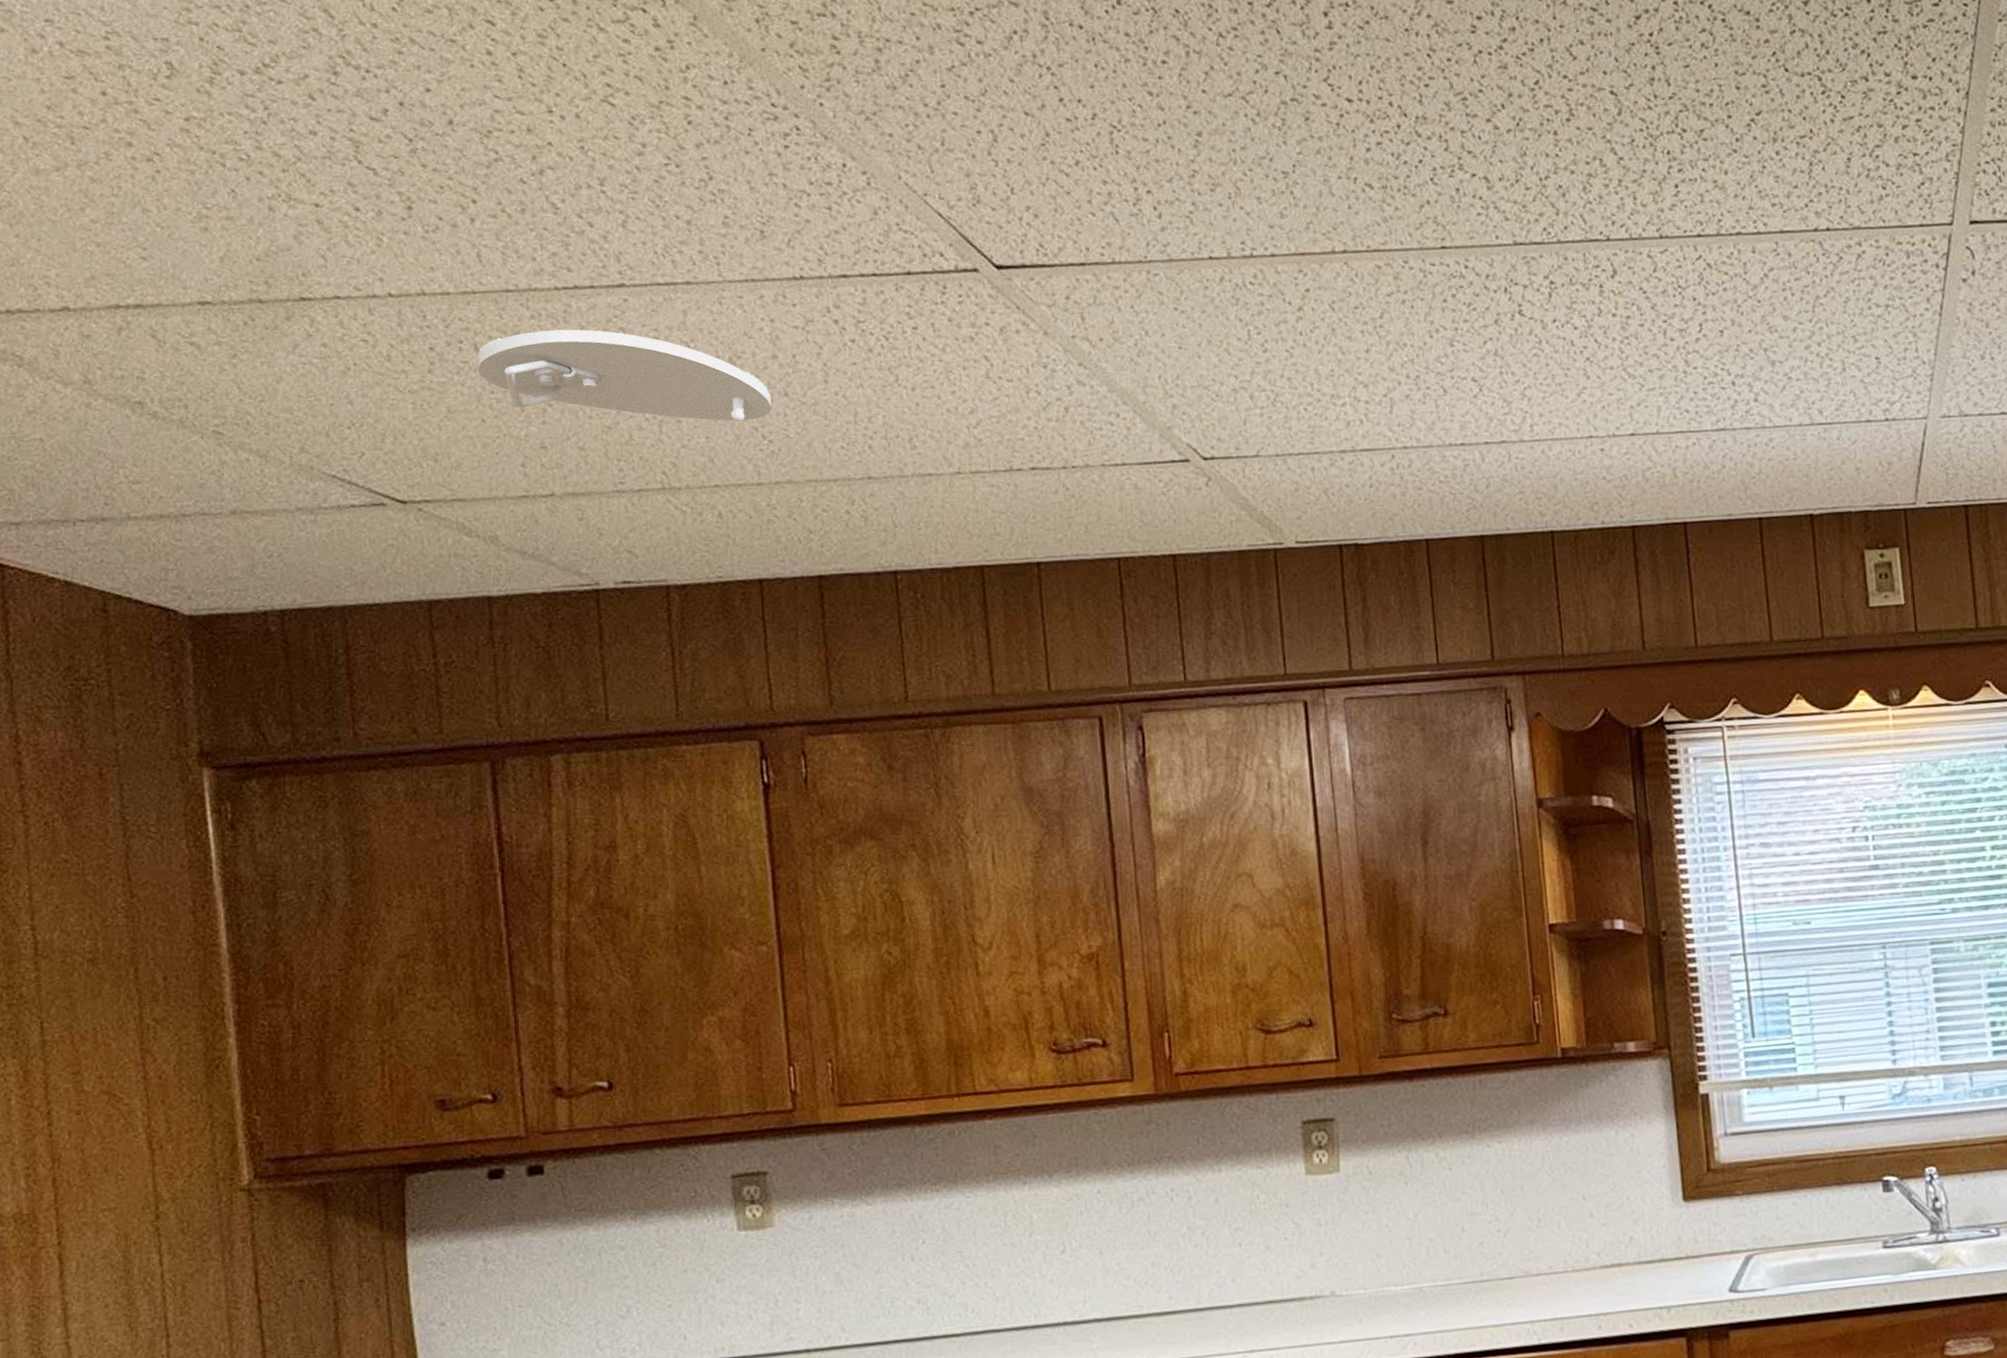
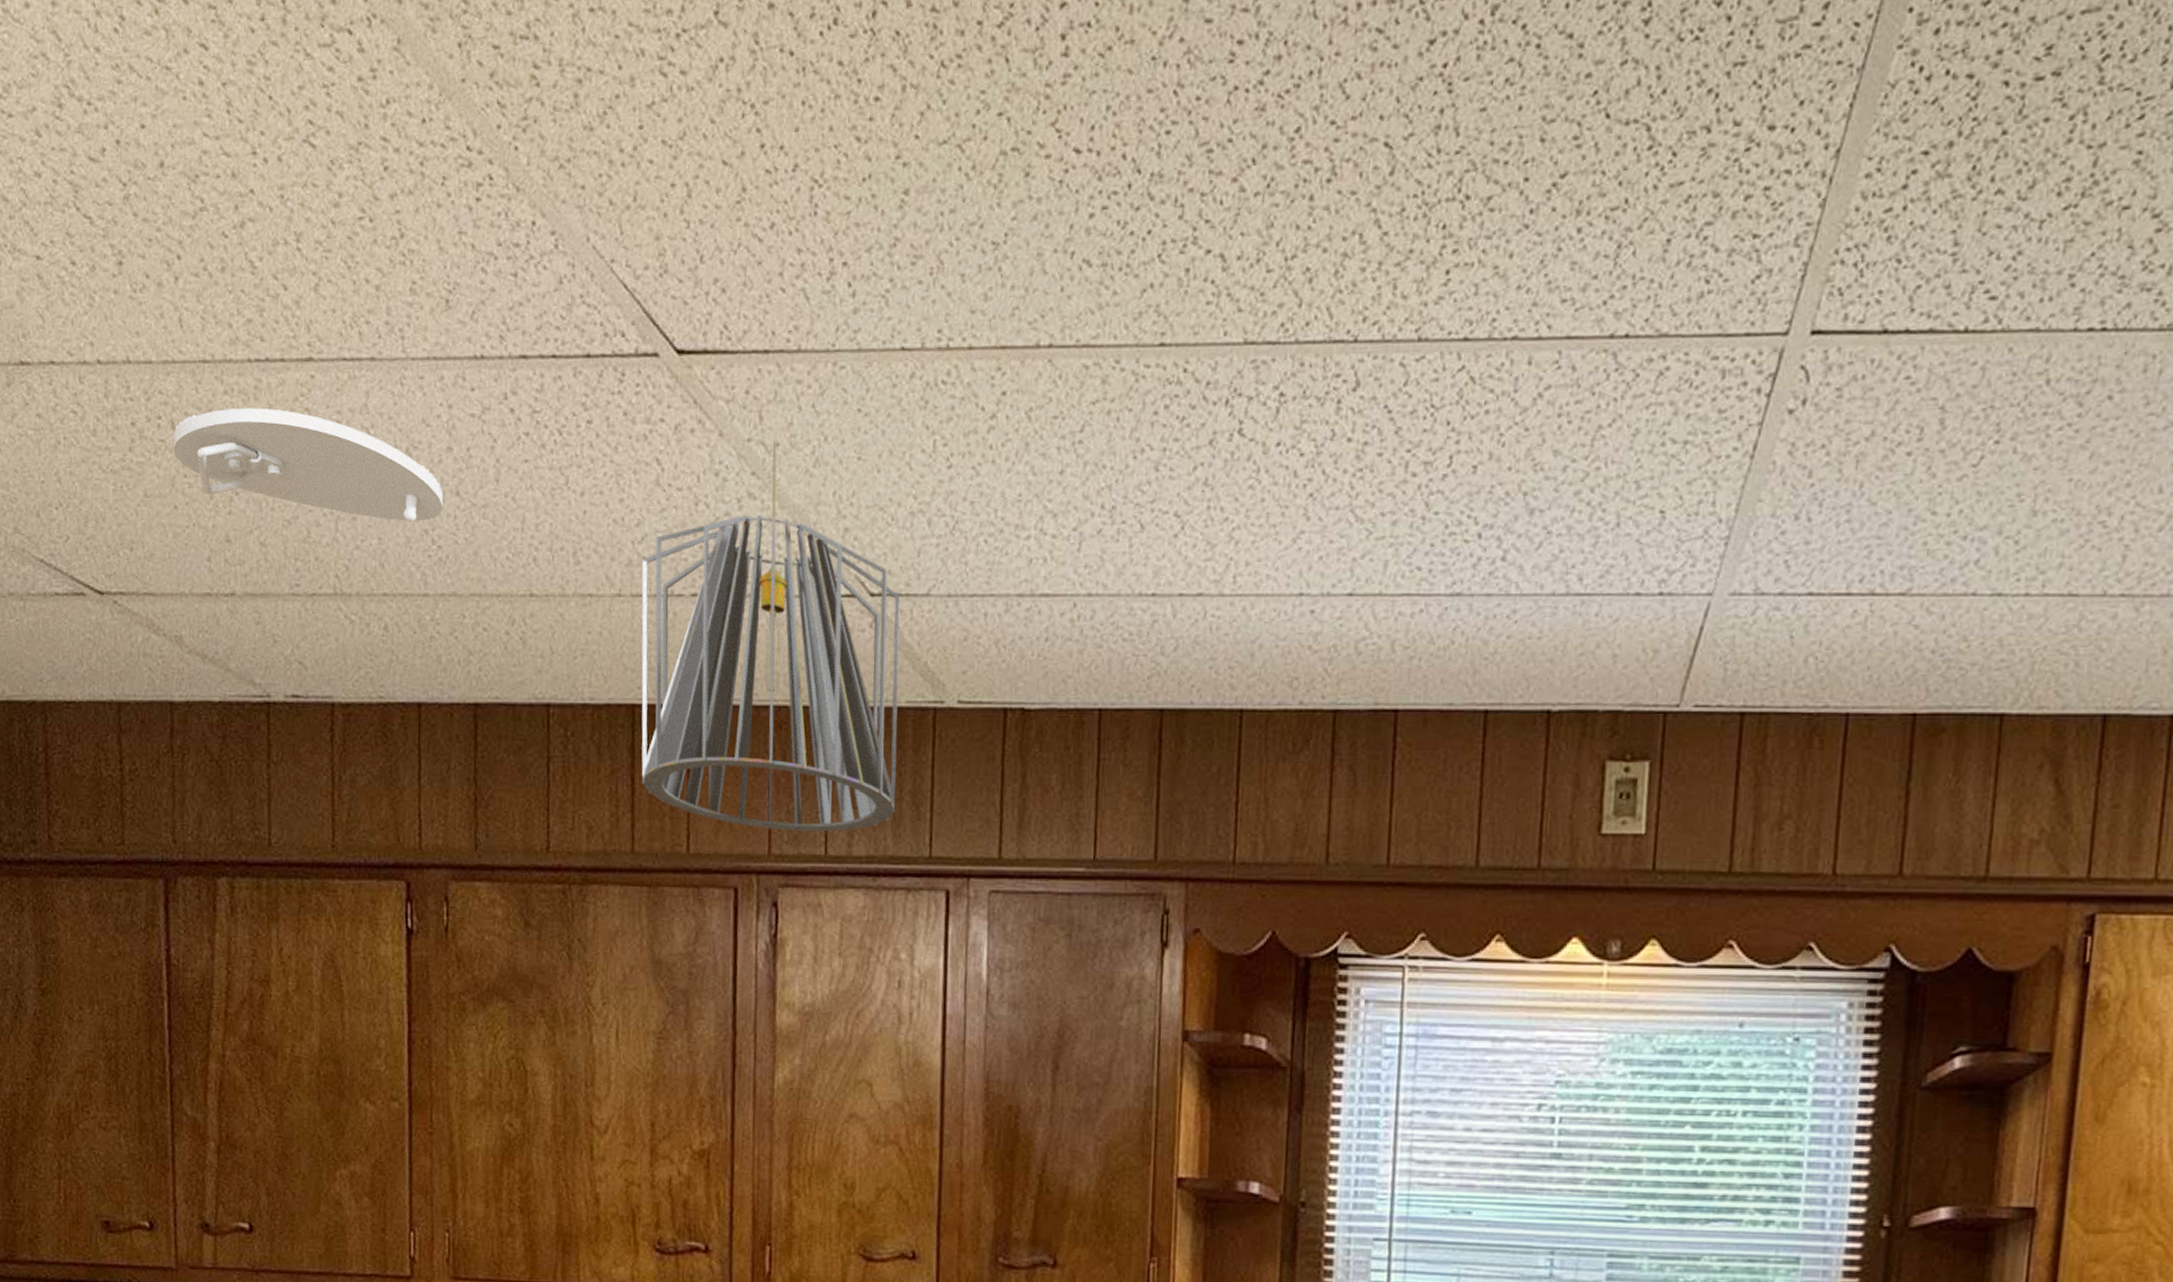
pendant light: none [979,336,1248,664] -> present [641,440,900,832]

